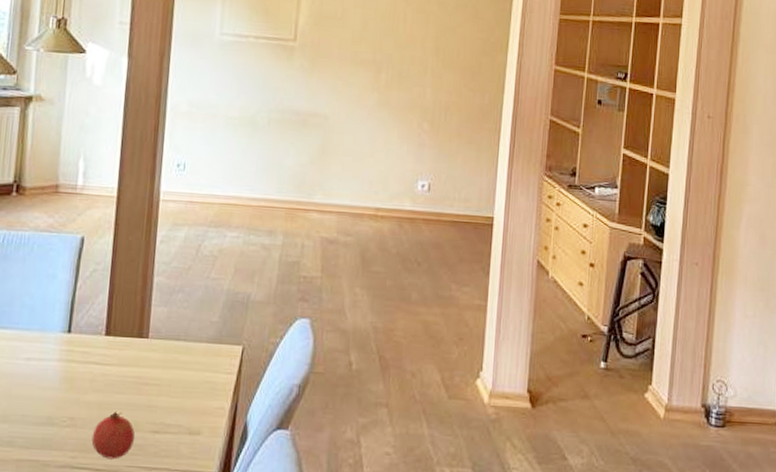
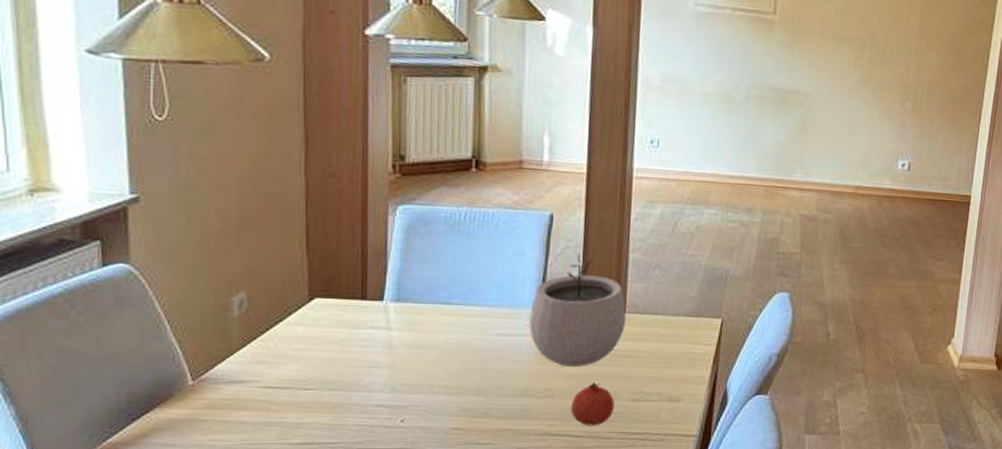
plant pot: none [56,277,149,394] -> present [529,254,626,367]

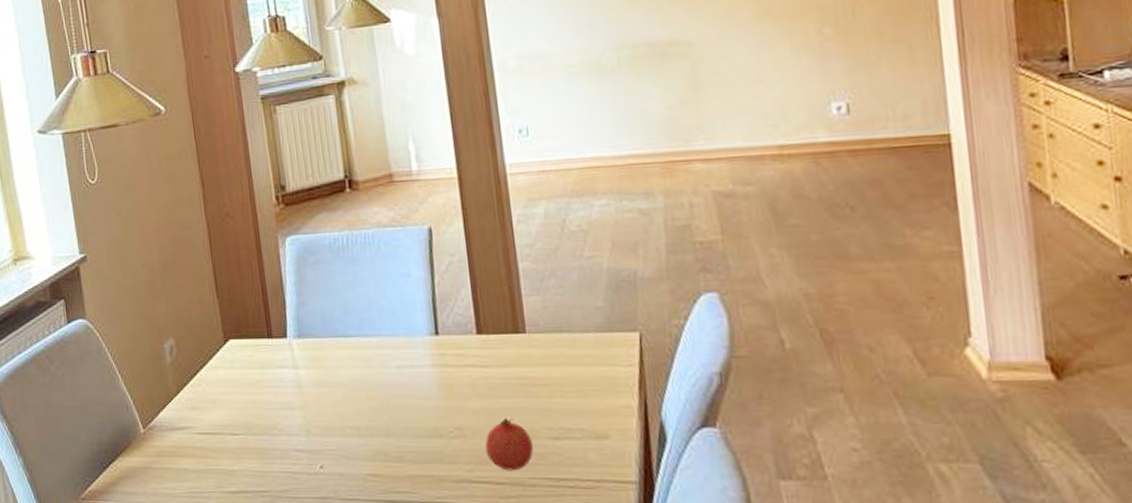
plant pot: present [529,254,626,367] -> none [425,269,529,400]

